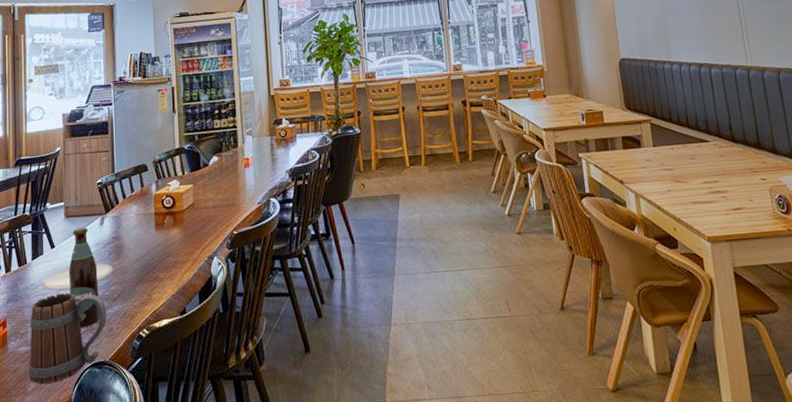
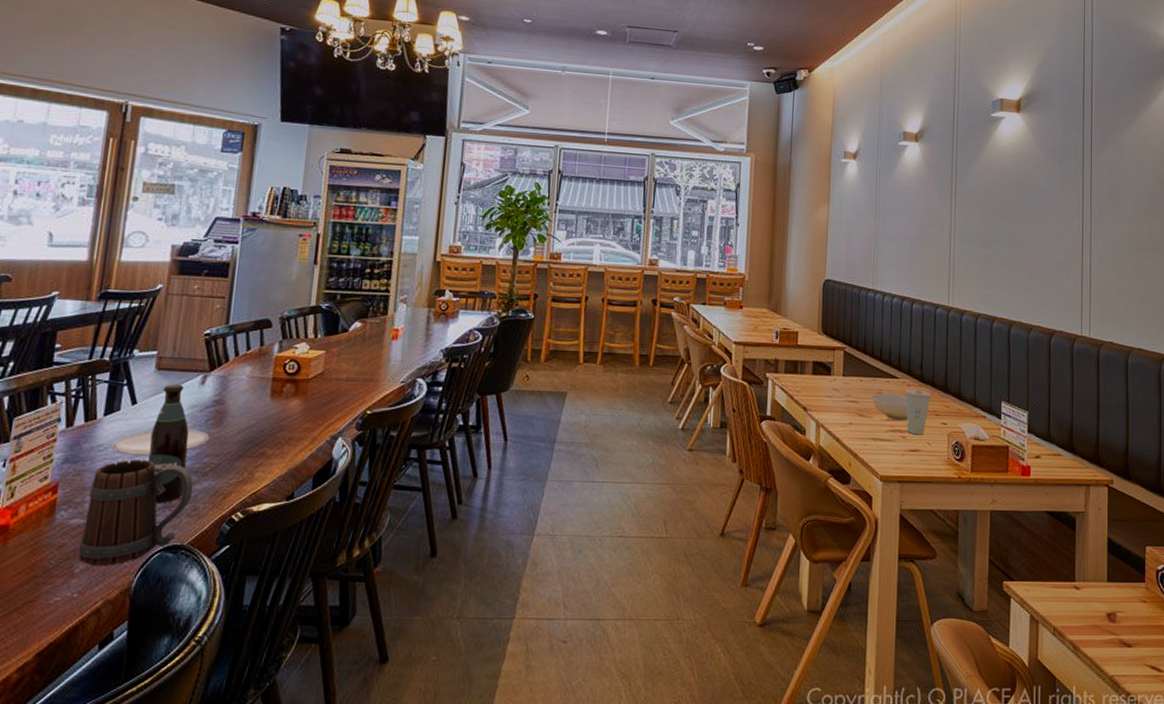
bowl: none [685,157,726,182] -> present [872,393,908,421]
cup: none [717,149,746,194] -> present [904,389,931,435]

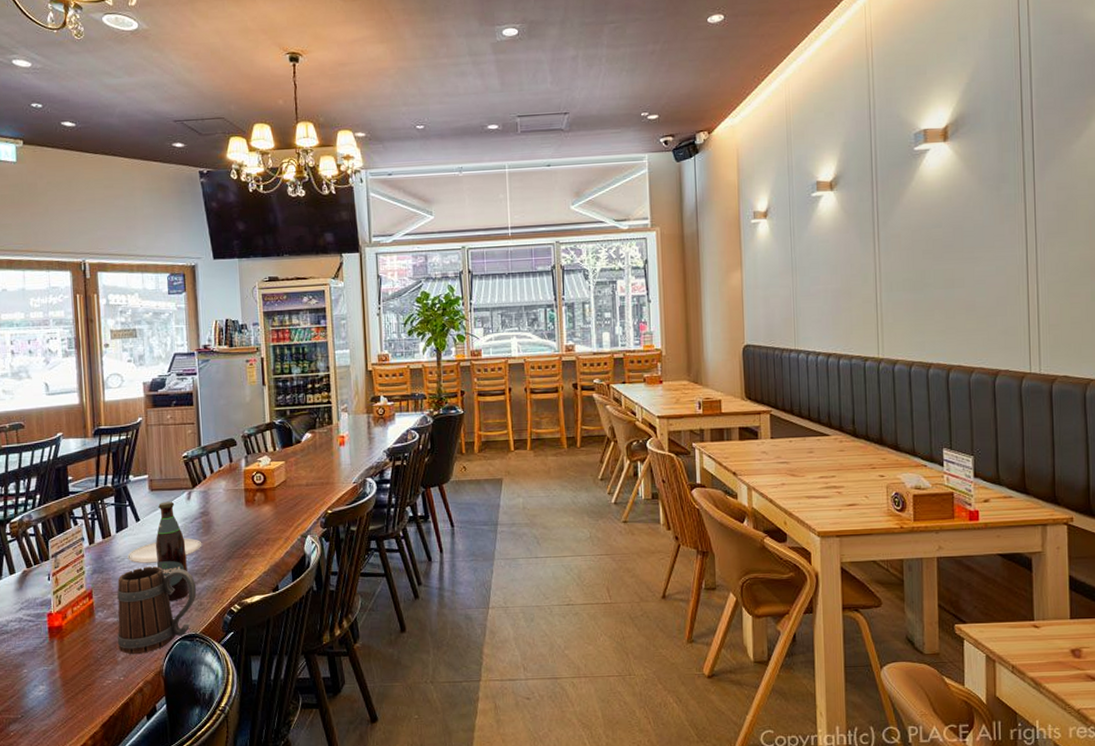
bowl: present [872,393,908,421] -> none [803,451,843,477]
cup: present [904,389,931,435] -> none [837,445,866,490]

